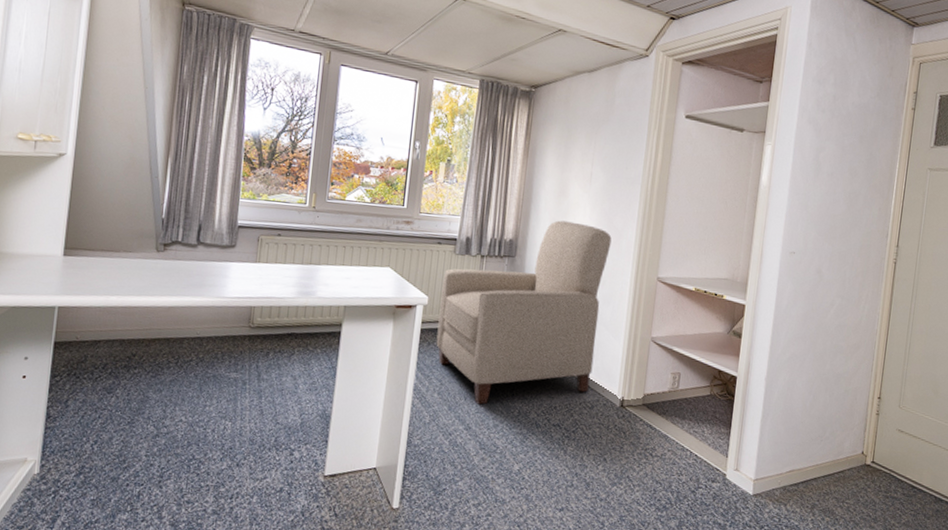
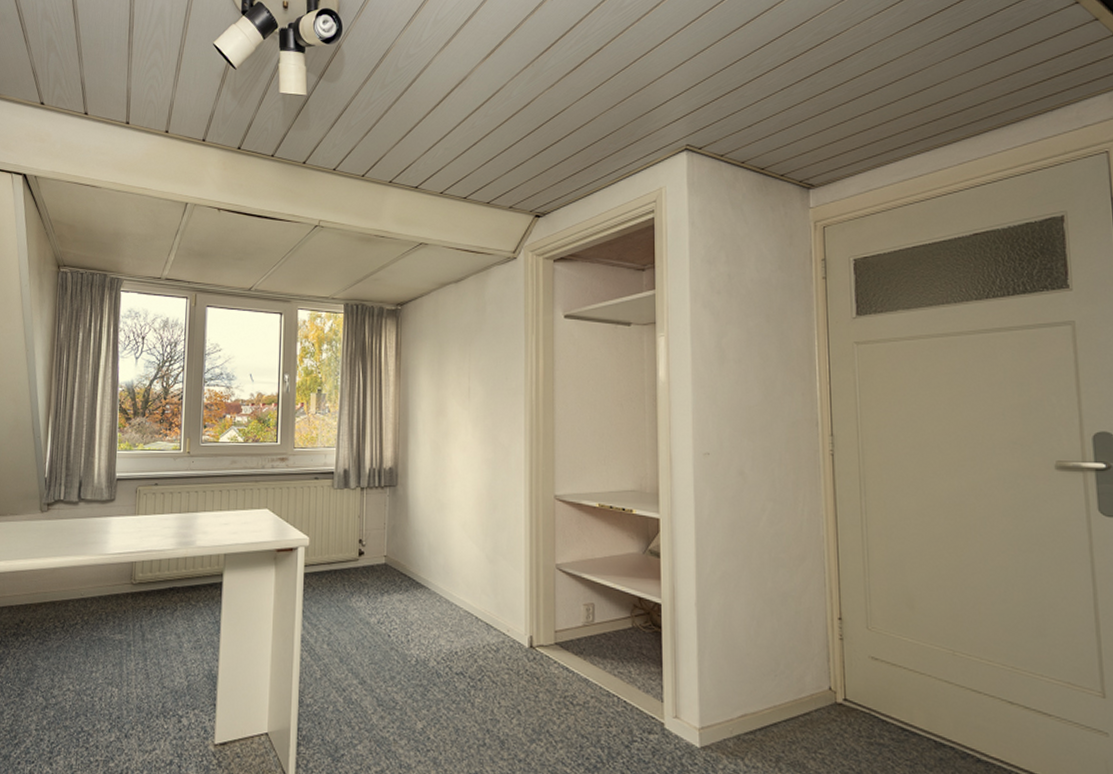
chair: present [436,220,612,405] -> none [321,442,499,654]

